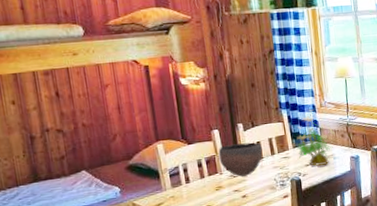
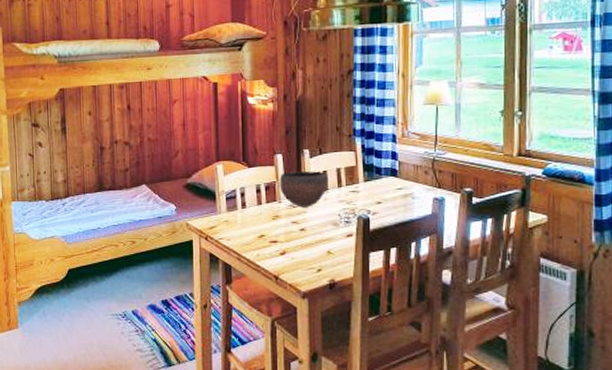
potted plant: present [297,109,336,166] -> none [369,138,418,205]

